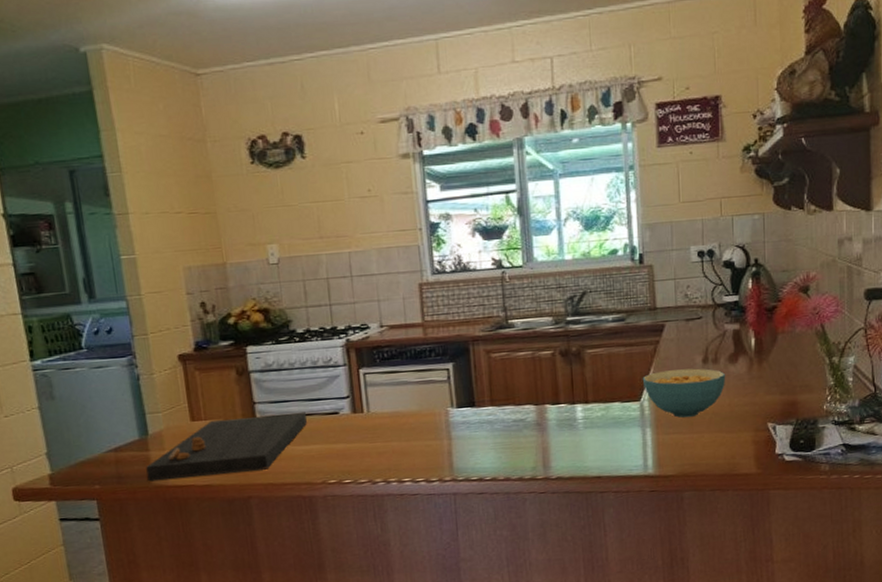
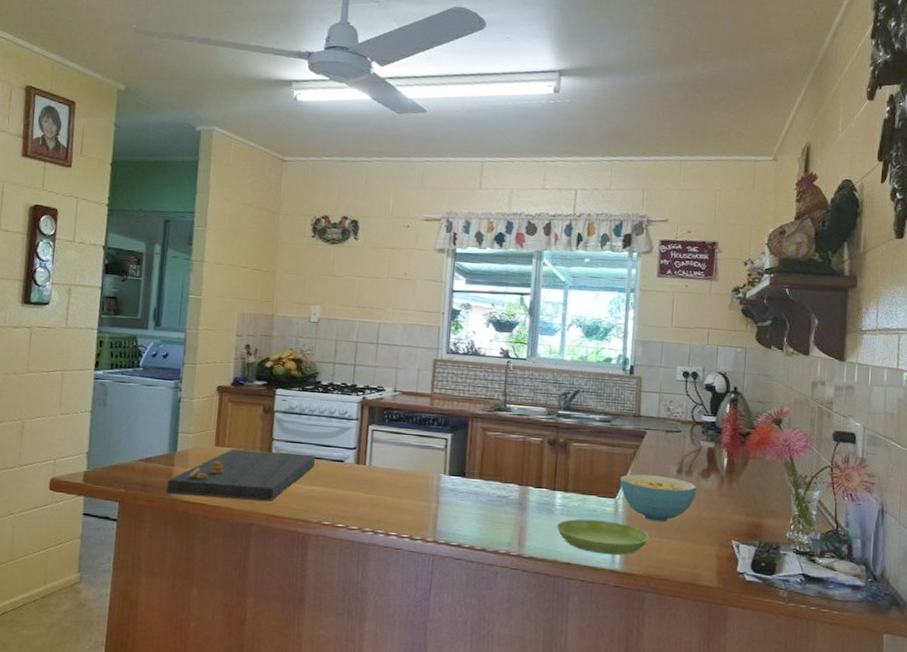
saucer: none [581,425,681,461] -> present [556,518,649,555]

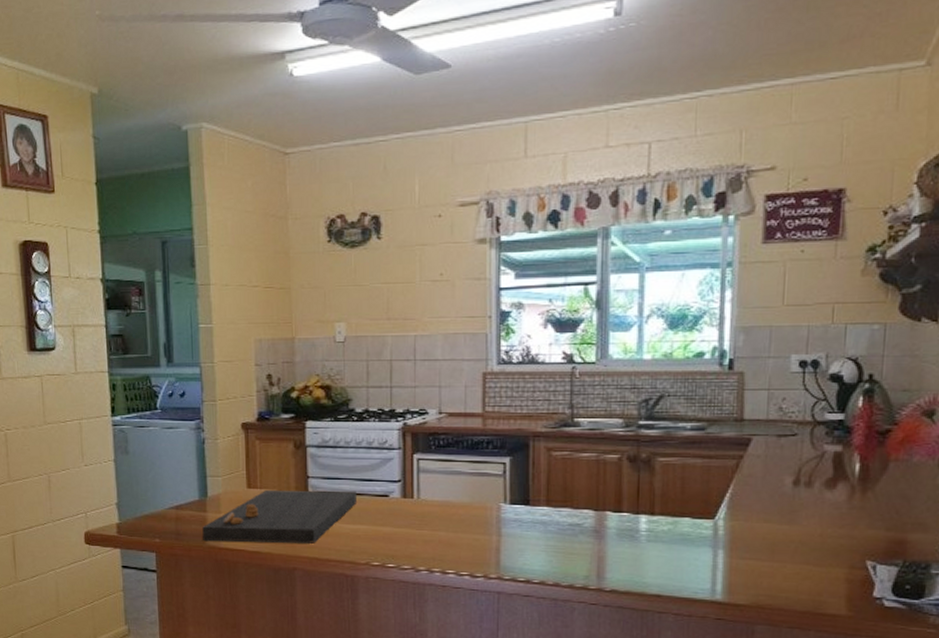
saucer: present [556,518,649,555] -> none [642,544,758,584]
cereal bowl: present [619,474,697,522] -> none [719,489,820,543]

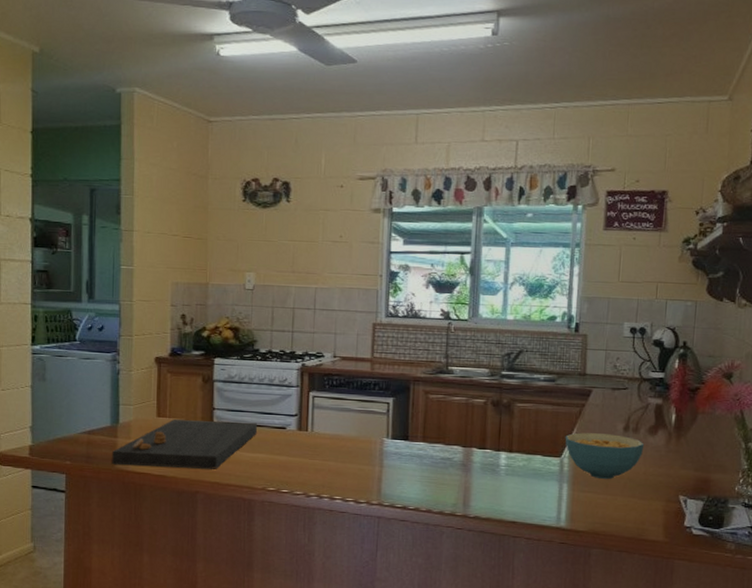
cereal bowl: none [719,489,820,543] -> present [565,432,645,479]

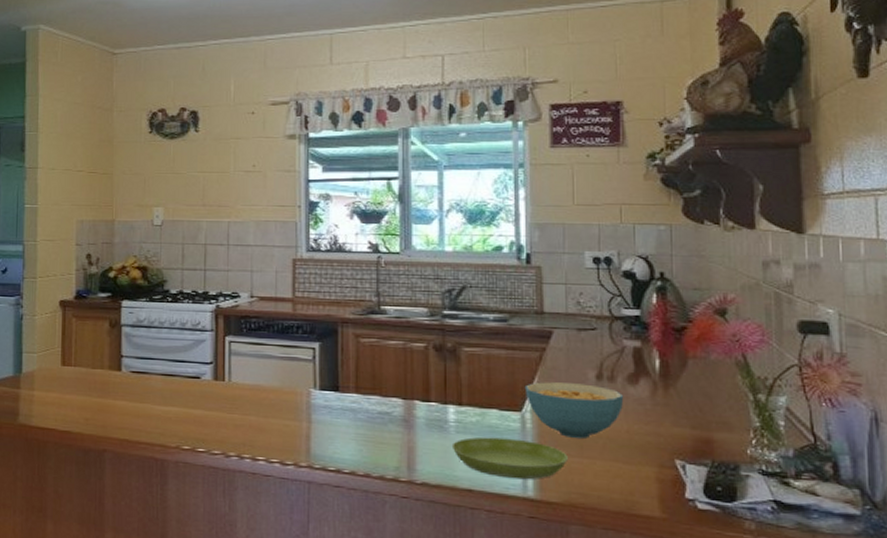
cutting board: present [112,419,258,469] -> none [14,368,170,425]
saucer: none [501,478,595,513] -> present [451,437,568,480]

